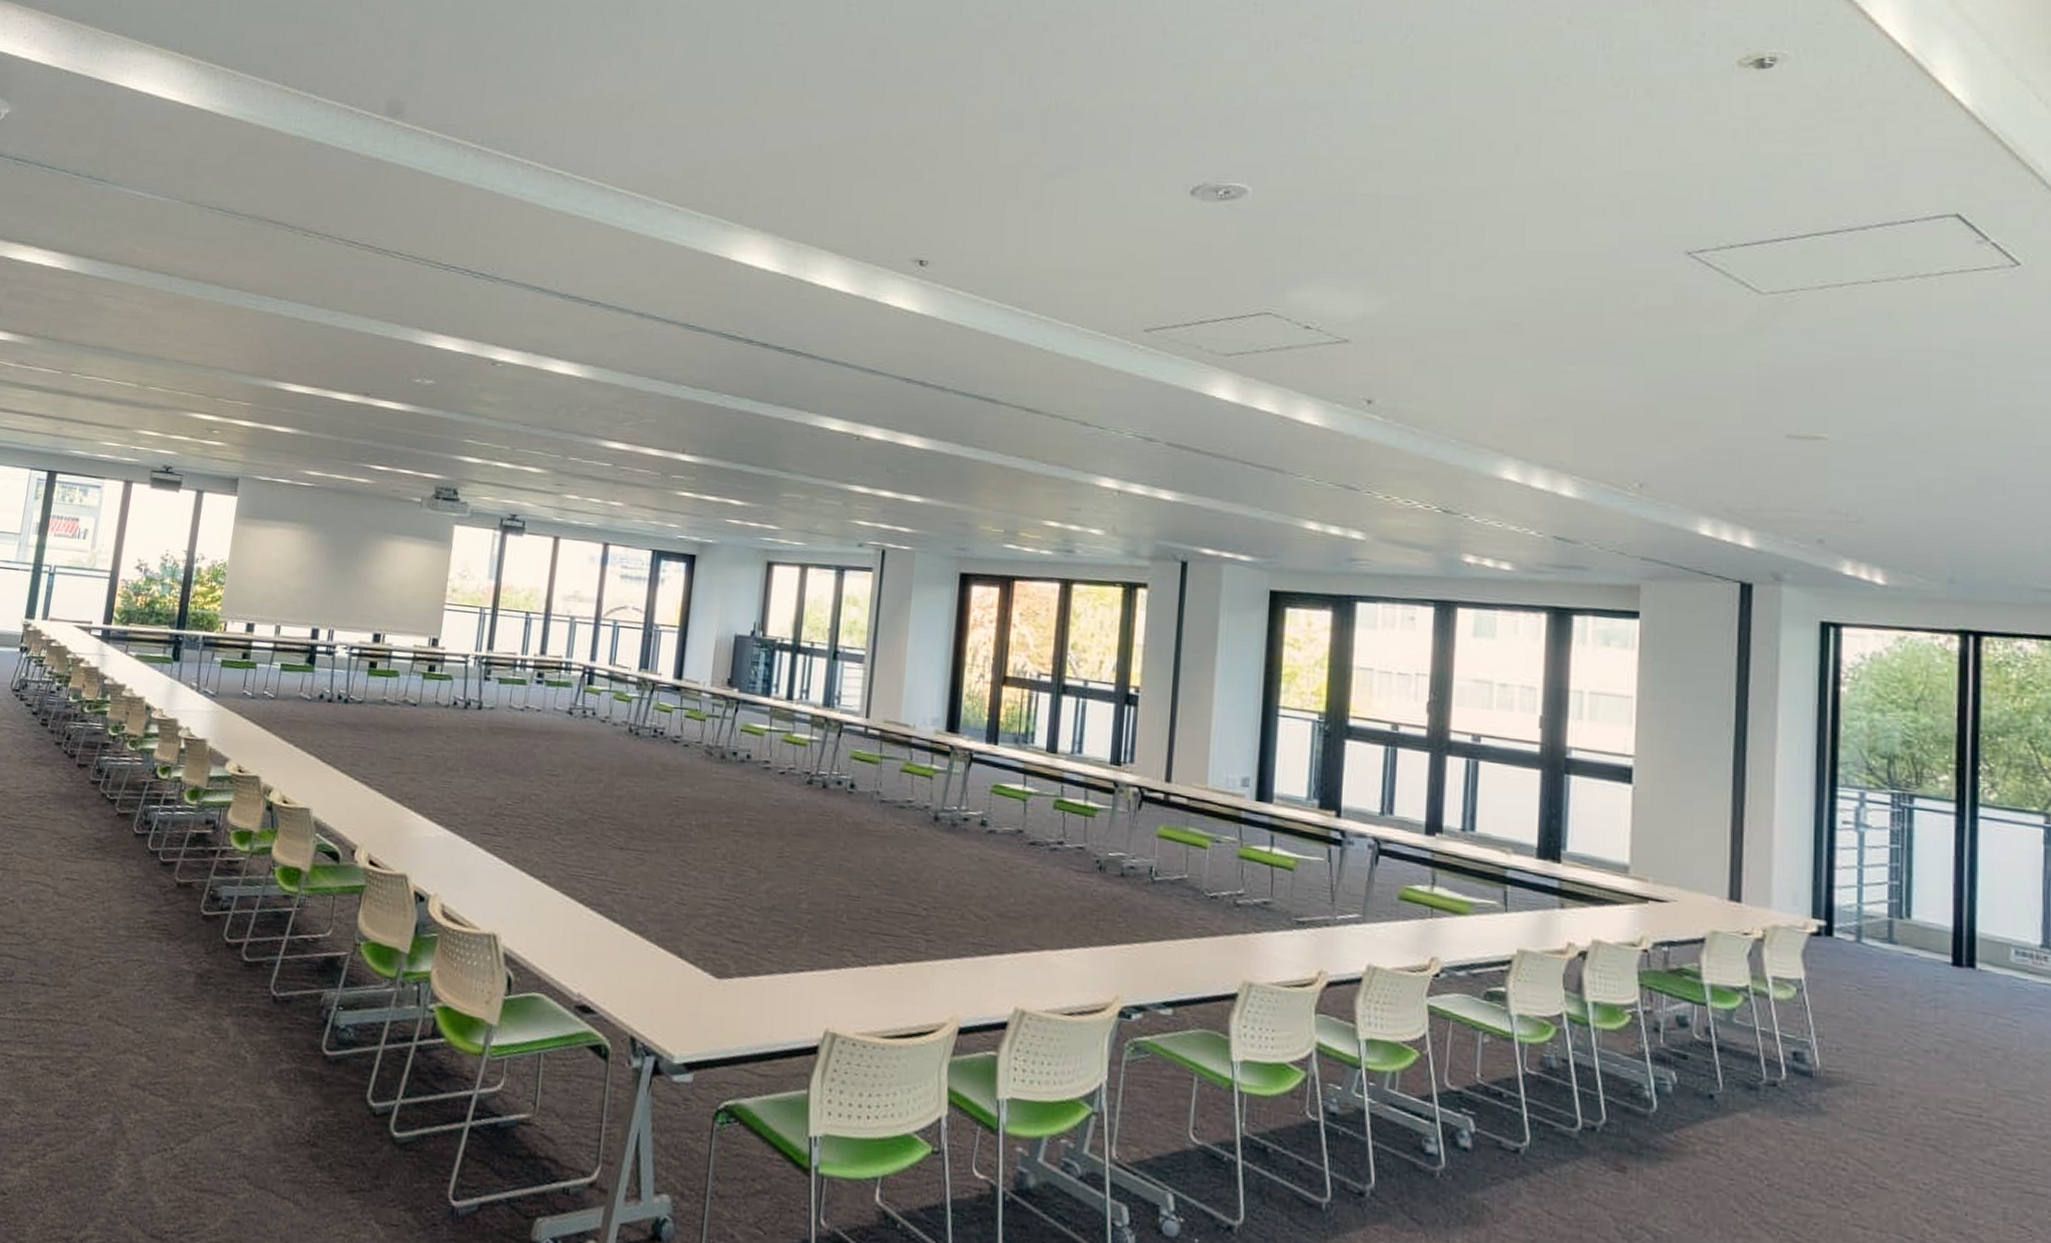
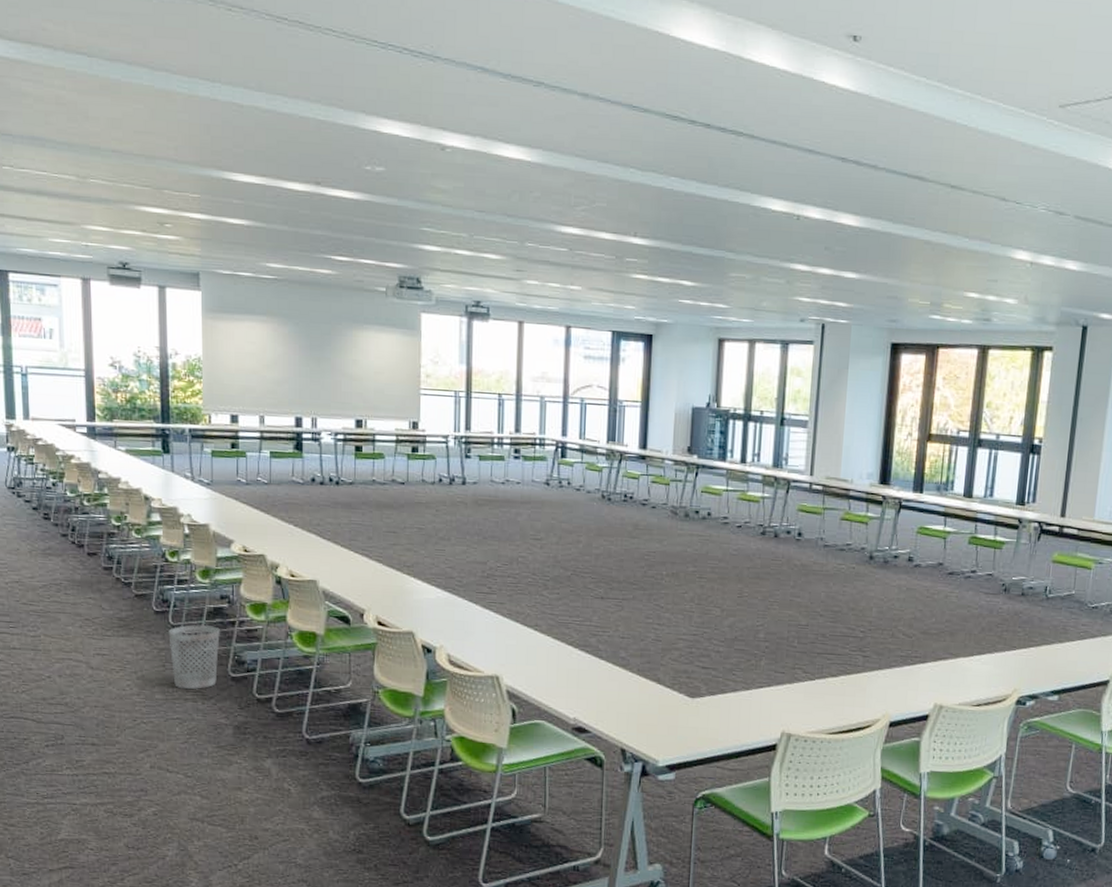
wastebasket: none [141,851,199,927] -> present [168,624,220,690]

